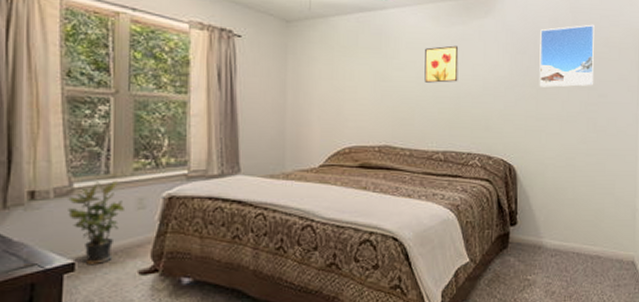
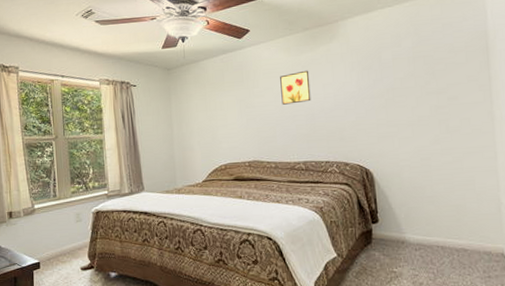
potted plant: present [68,180,124,266] -> none [32,201,68,264]
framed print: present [539,24,594,87] -> none [383,33,441,97]

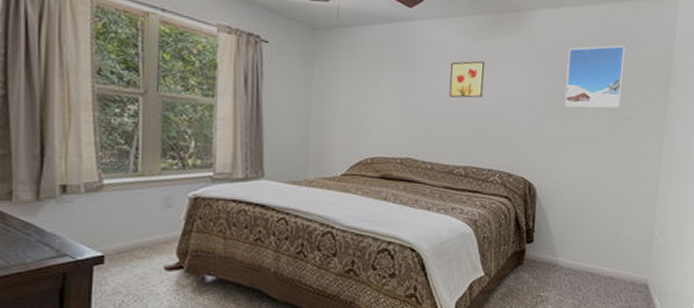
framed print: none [383,33,441,97] -> present [564,45,625,108]

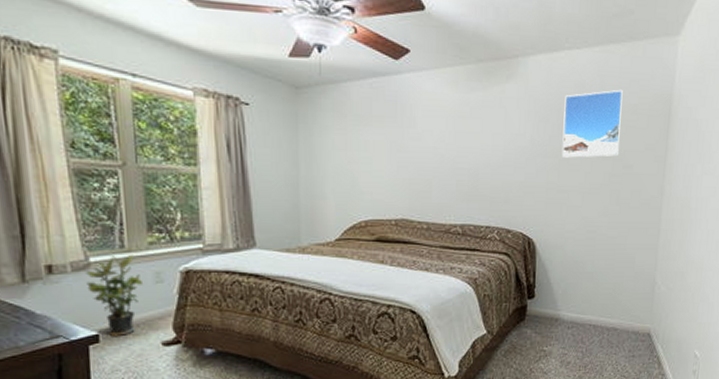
potted plant: none [98,178,151,259] -> present [85,254,142,337]
wall art: present [449,60,486,98] -> none [442,113,478,154]

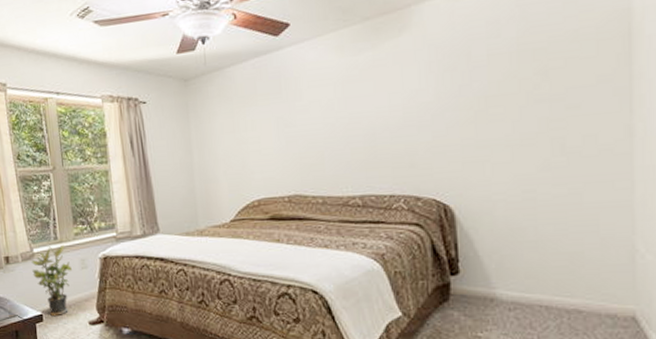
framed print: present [561,89,623,158] -> none [475,15,557,108]

